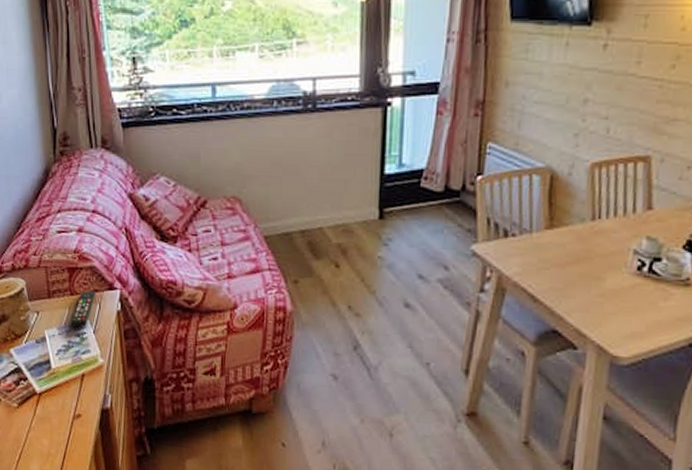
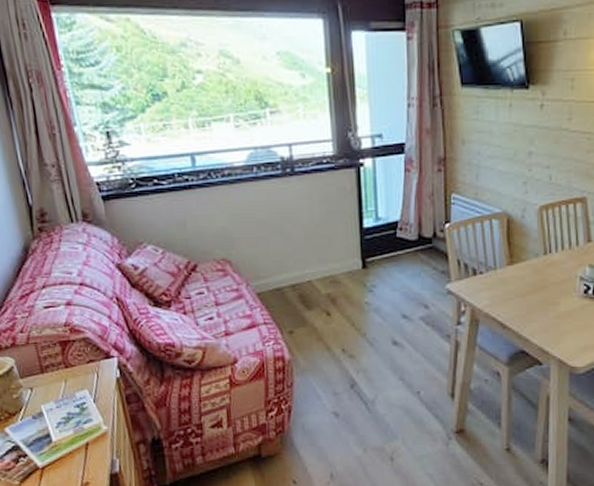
remote control: present [70,290,96,327] -> none [68,361,93,399]

